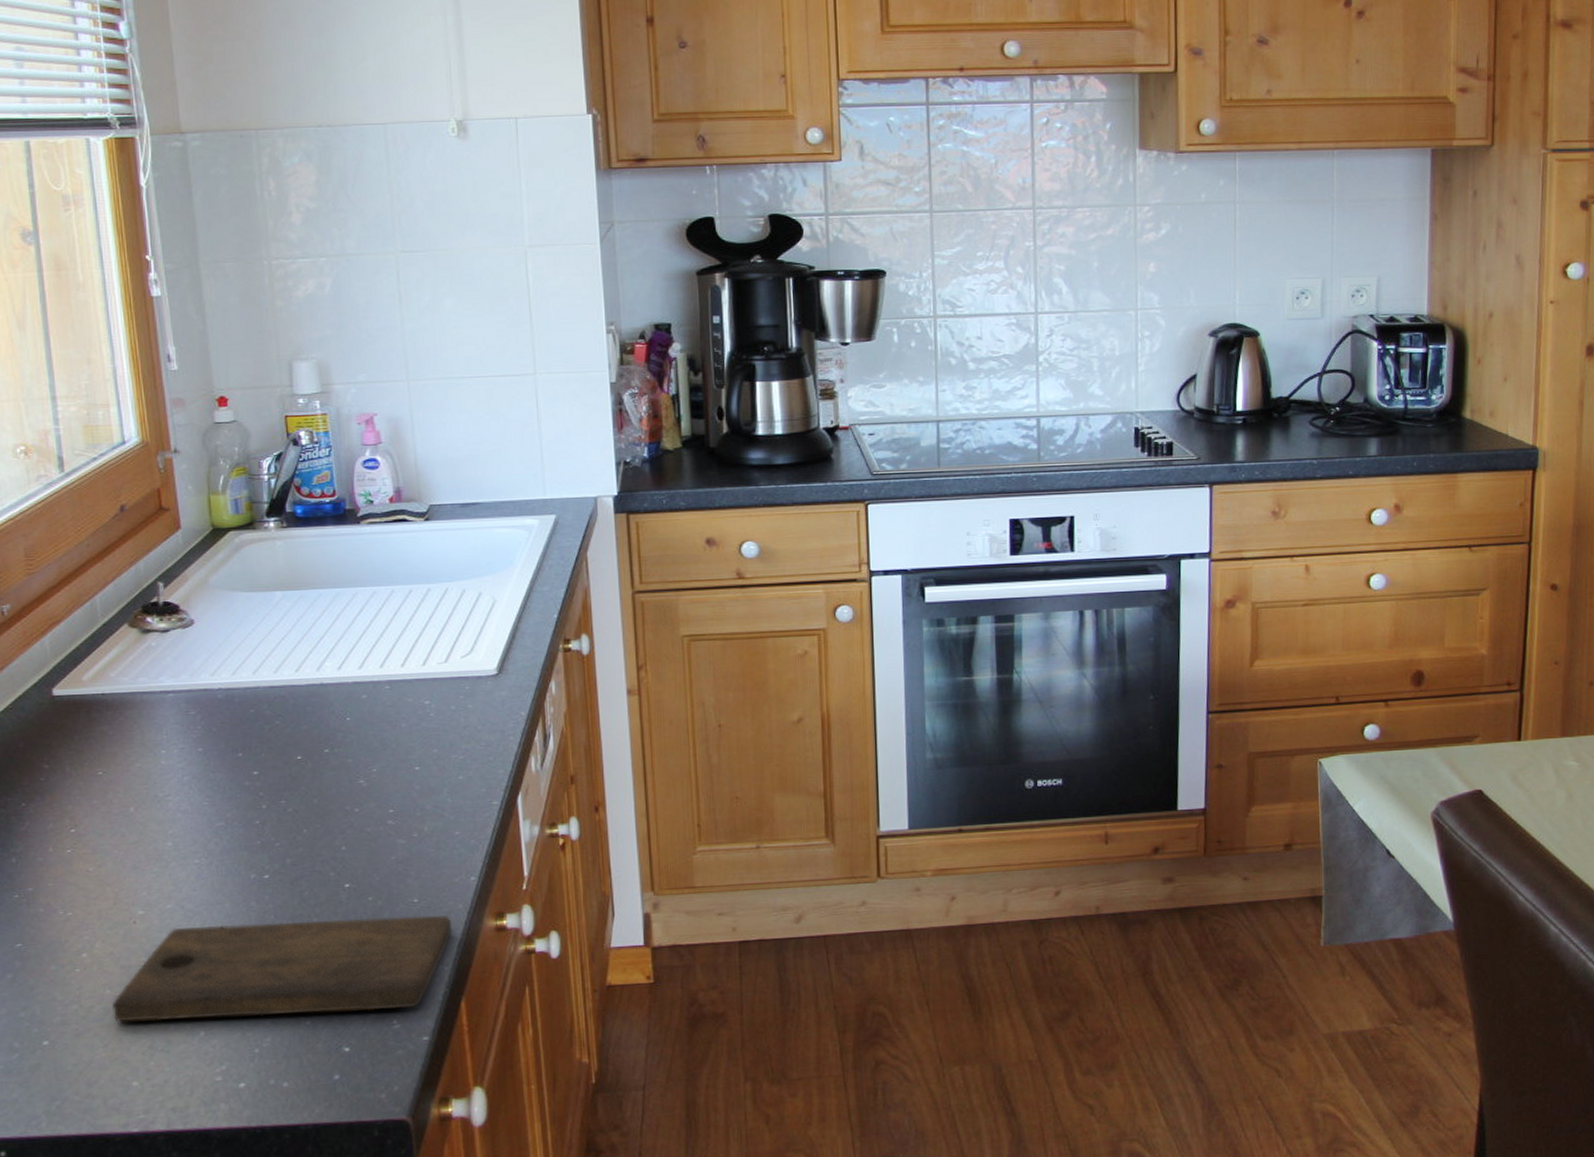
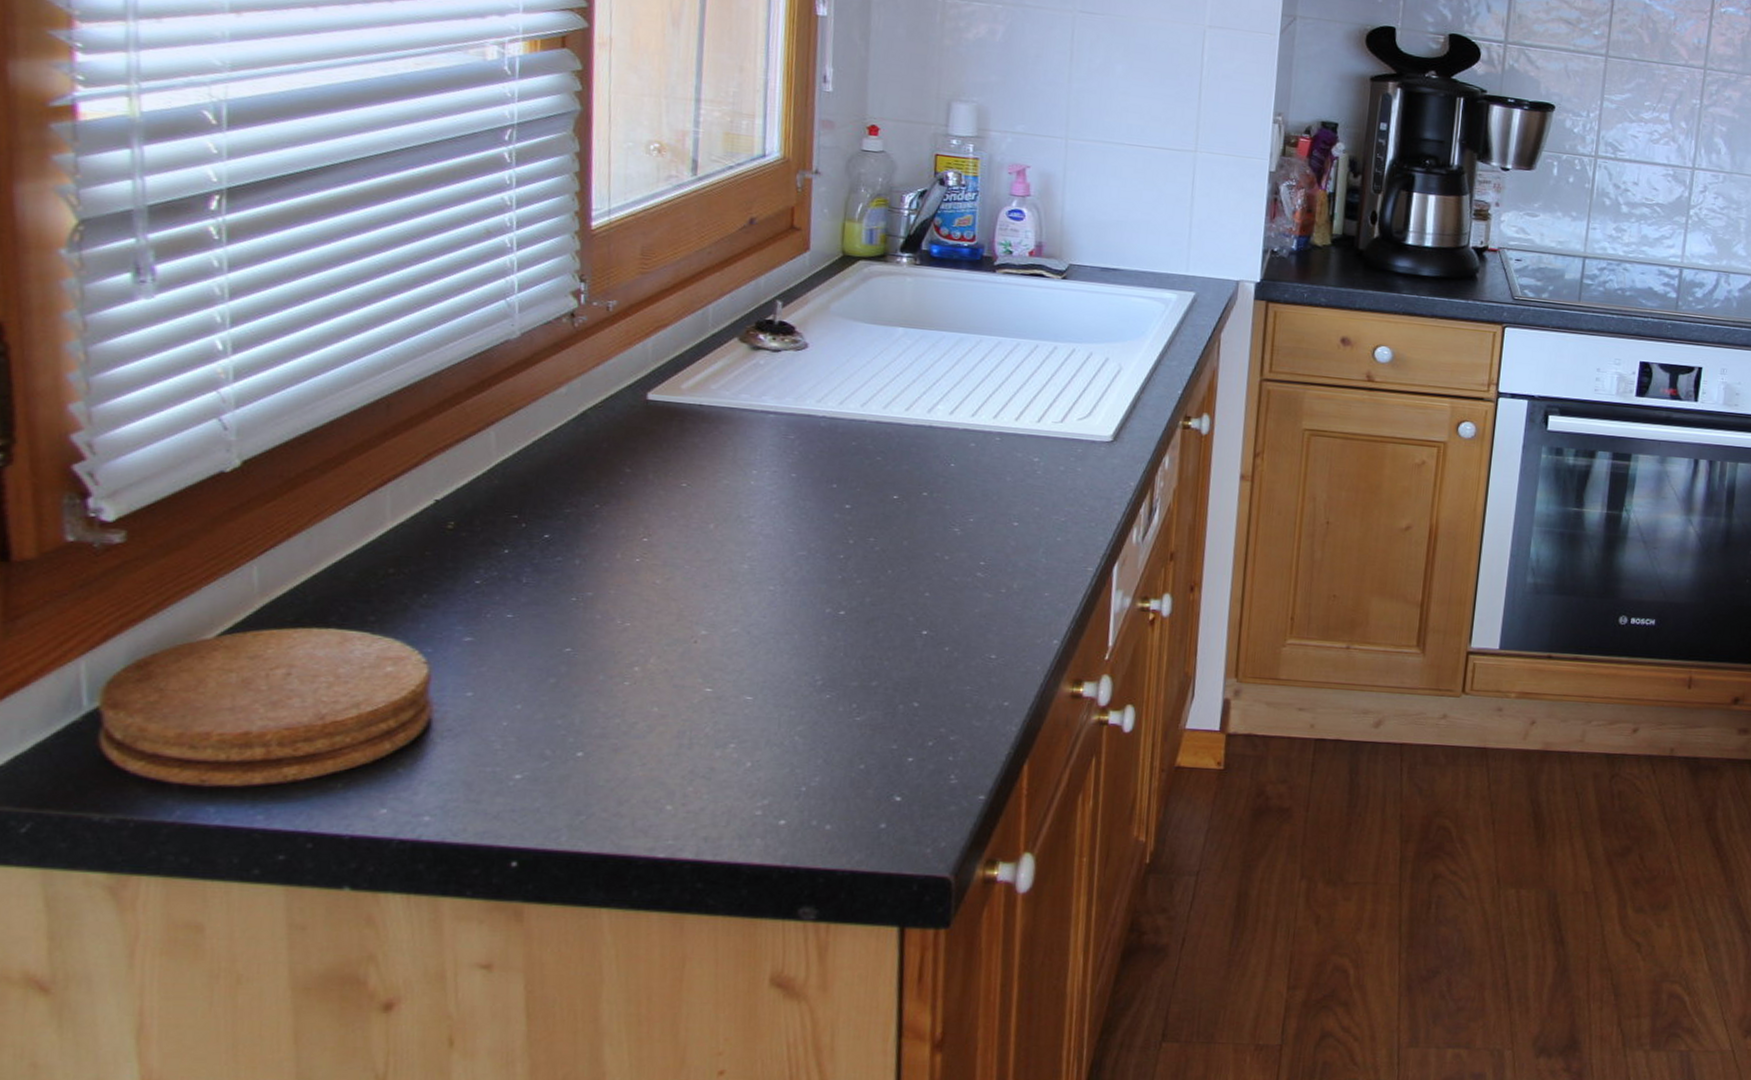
cutting board: present [112,915,453,1022] -> none [657,653,1027,764]

